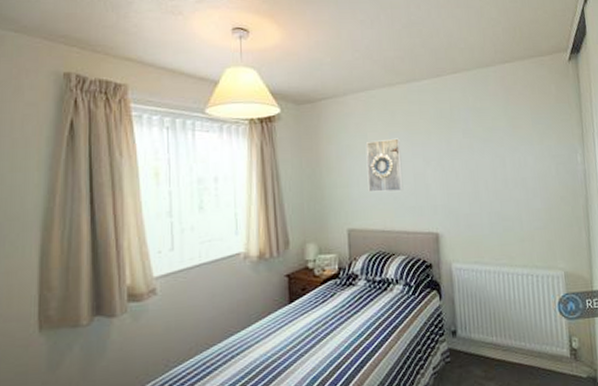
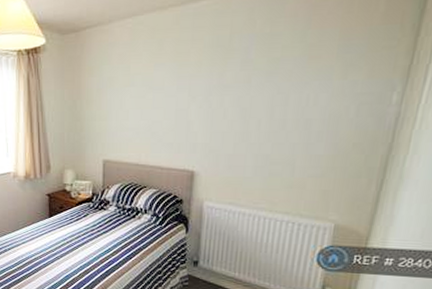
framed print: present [365,138,404,193] -> none [126,70,165,127]

